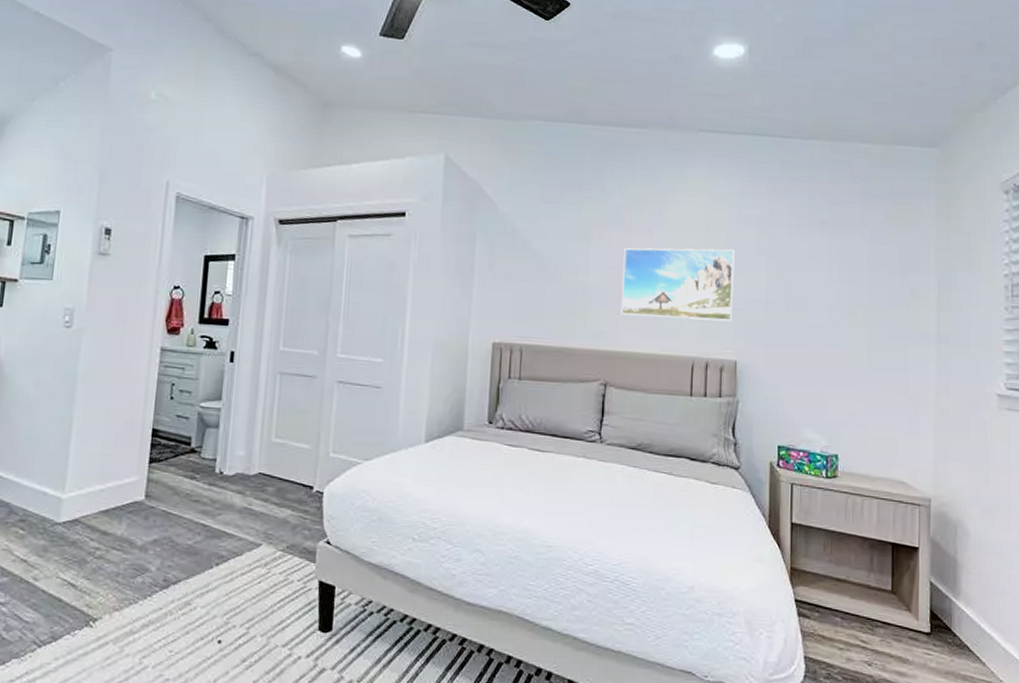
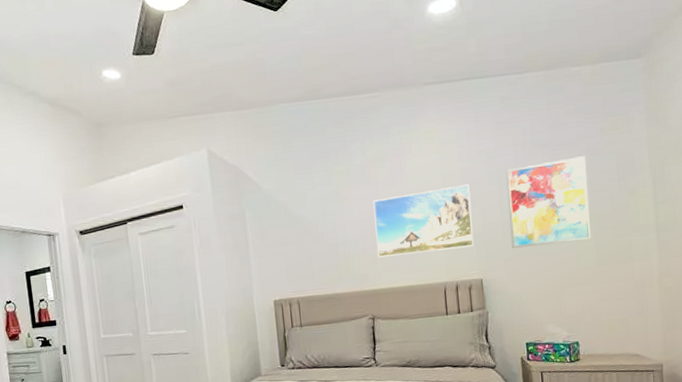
wall art: none [774,241,867,338] -> present [506,156,591,249]

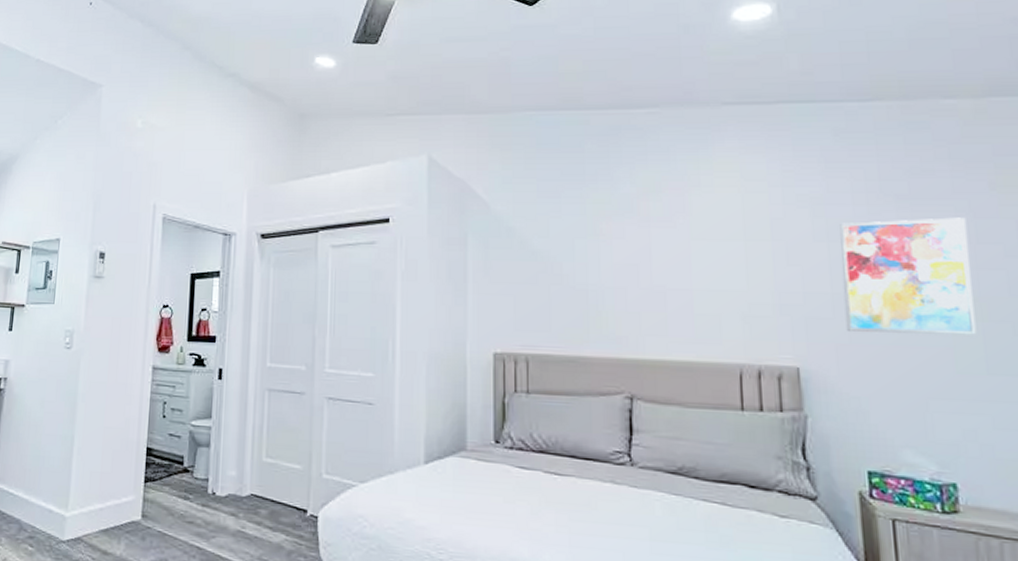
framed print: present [373,184,474,258] -> none [641,236,787,321]

